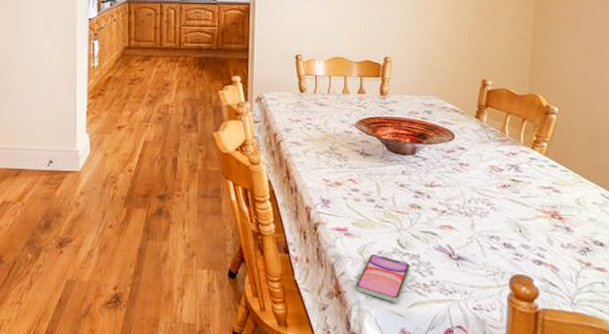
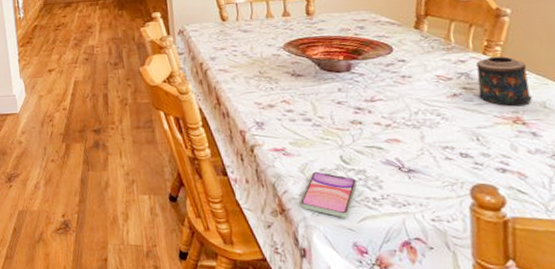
candle: none [524,151,569,200] -> present [476,56,532,106]

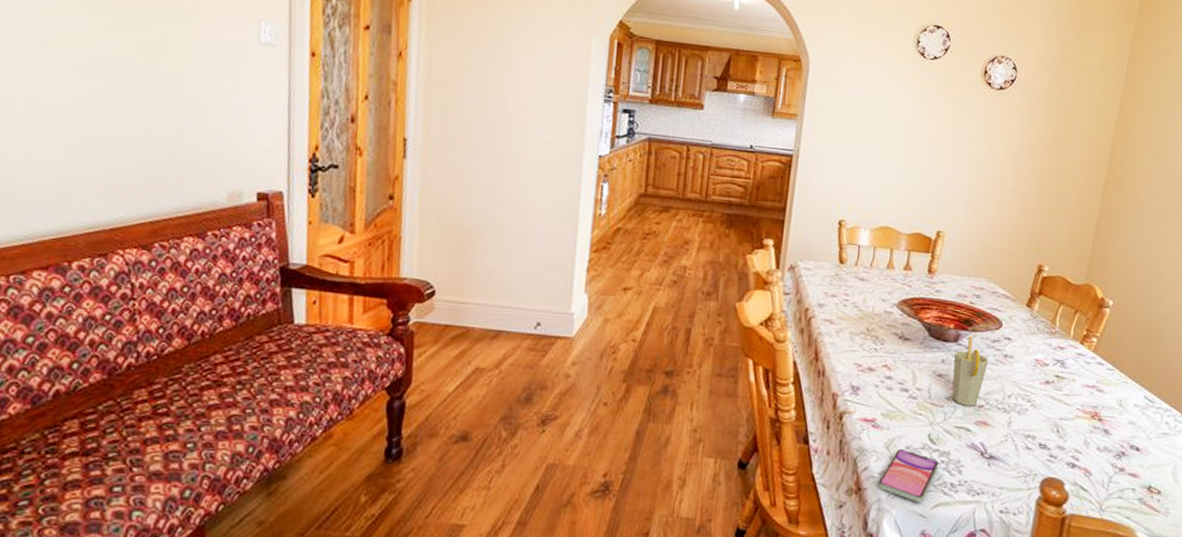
cup: none [350,63,387,127] -> present [951,335,989,406]
candle: present [476,56,532,106] -> none [1068,347,1114,401]

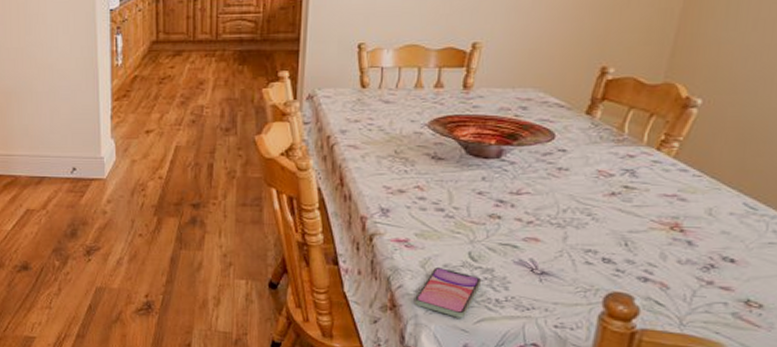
cup: present [951,335,989,406] -> none [494,150,539,223]

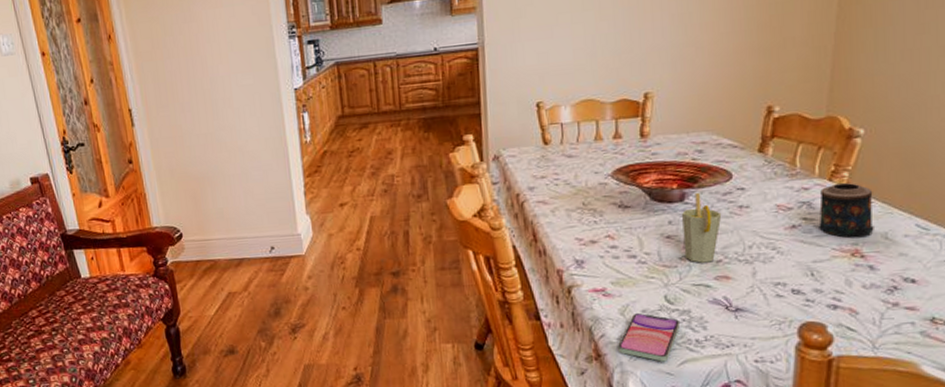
cup: none [494,150,539,223] -> present [682,192,722,263]
candle: none [639,153,702,210] -> present [819,182,874,237]

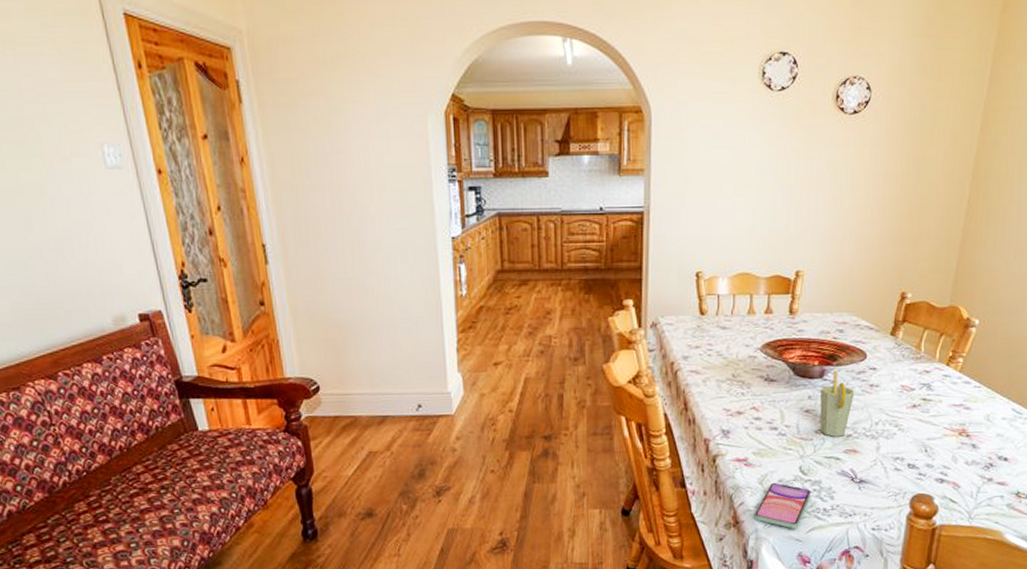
candle: present [819,182,874,237] -> none [935,367,981,418]

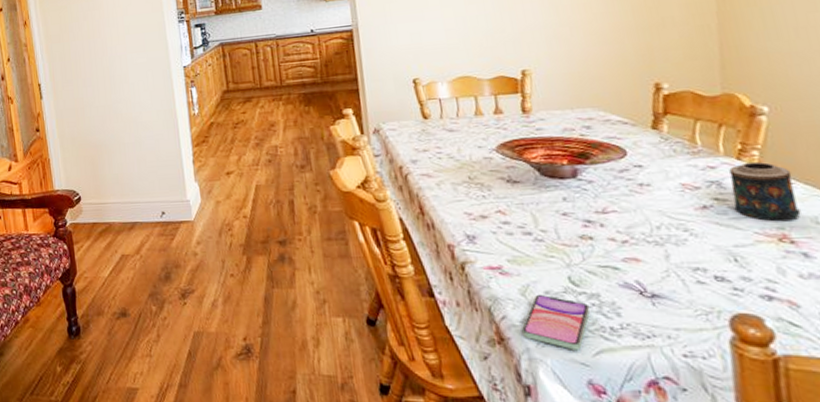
cup: present [820,369,855,437] -> none [576,168,621,243]
candle: none [935,367,981,418] -> present [729,161,801,221]

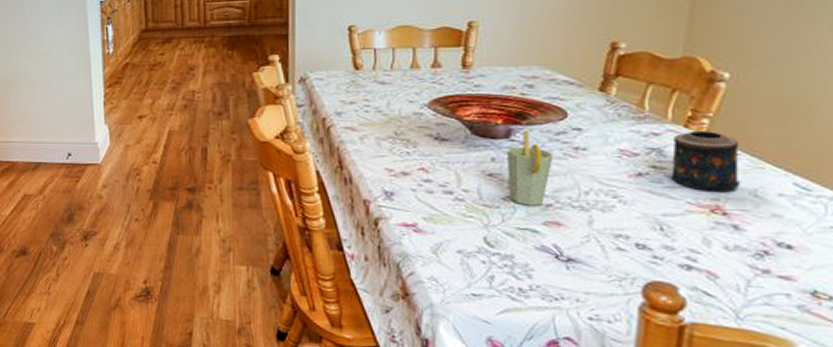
smartphone: present [522,294,590,350] -> none [429,252,502,308]
cup: none [576,168,621,243] -> present [507,129,554,206]

